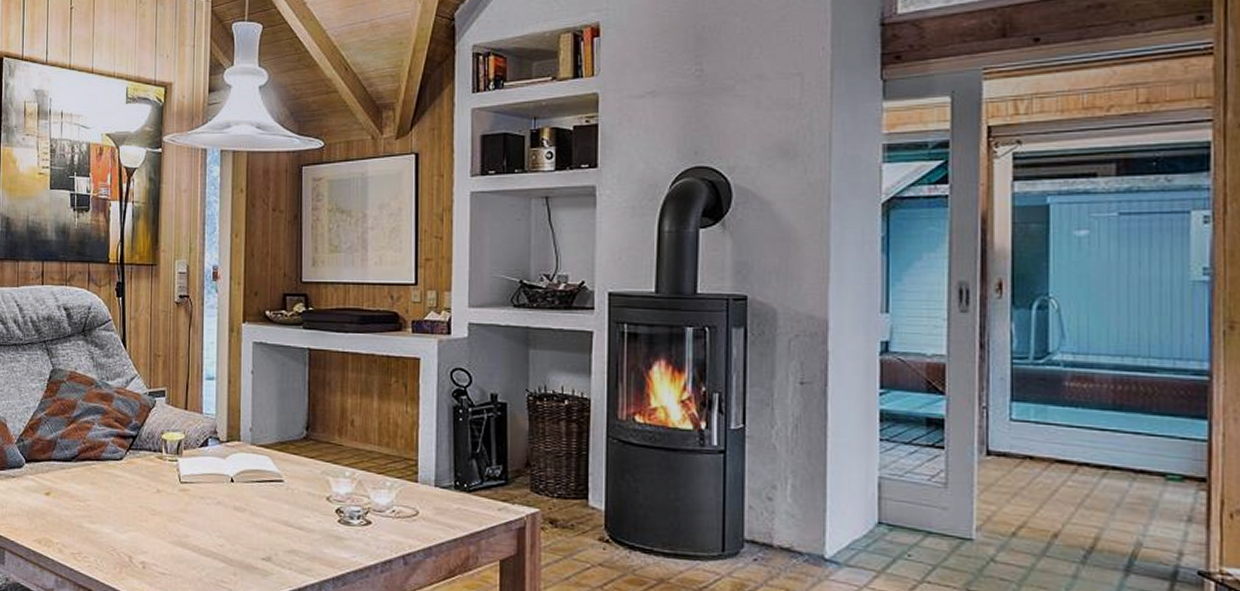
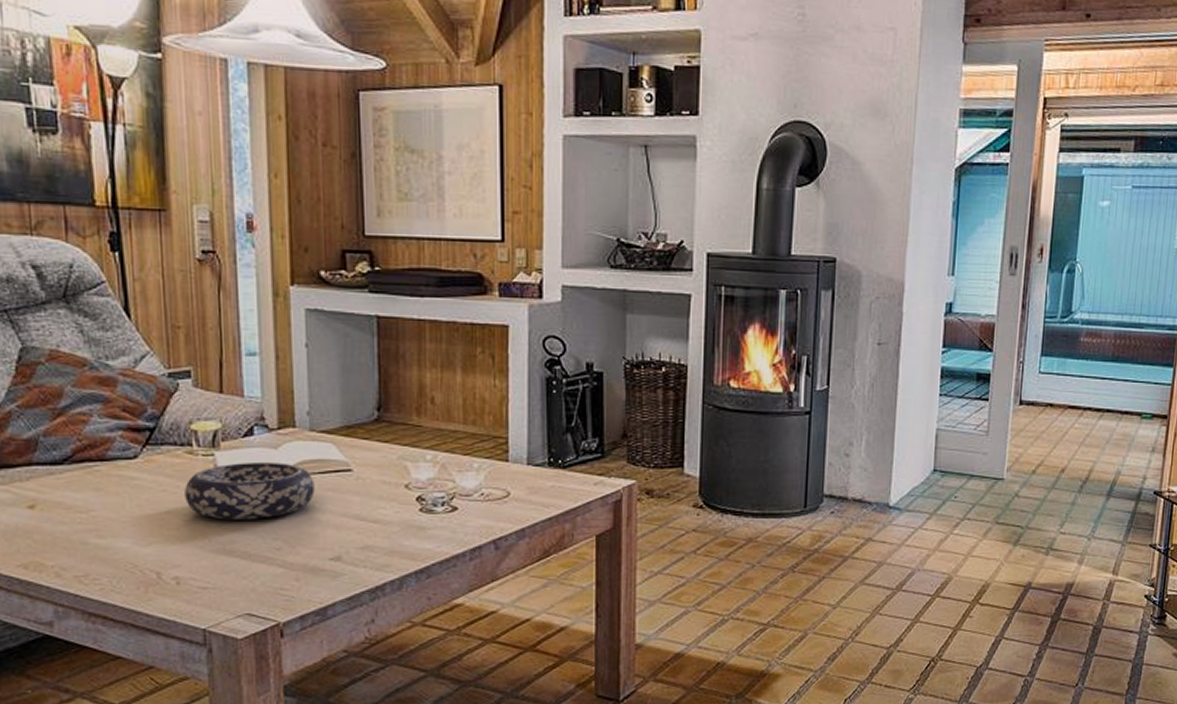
decorative bowl: none [154,468,253,518] -> present [184,463,315,520]

